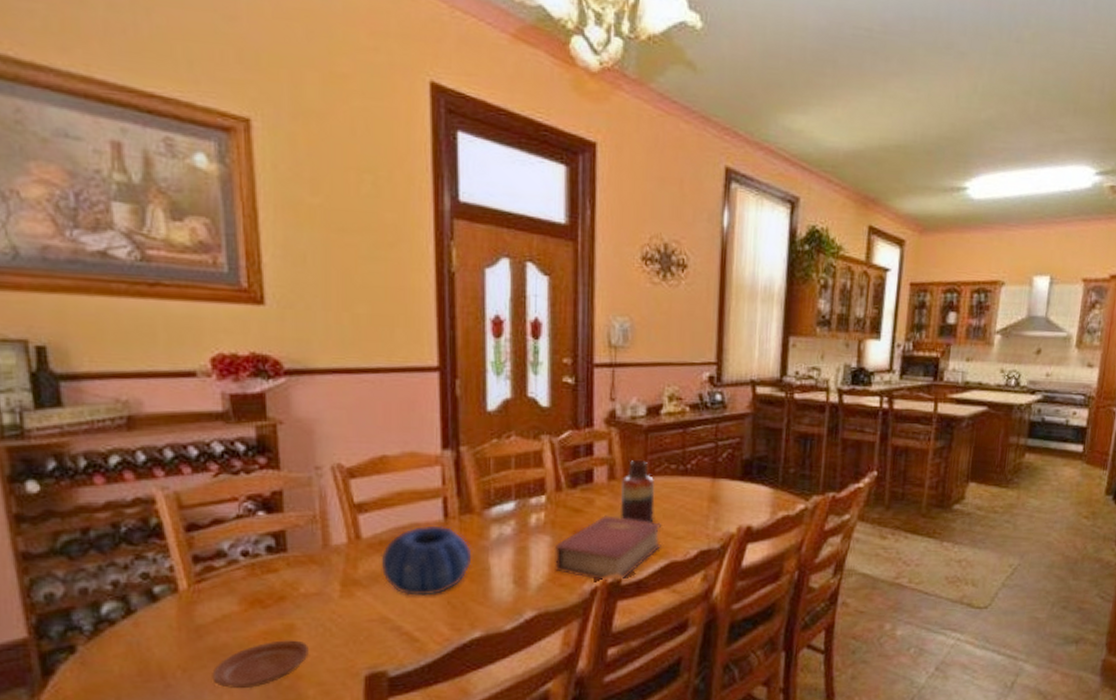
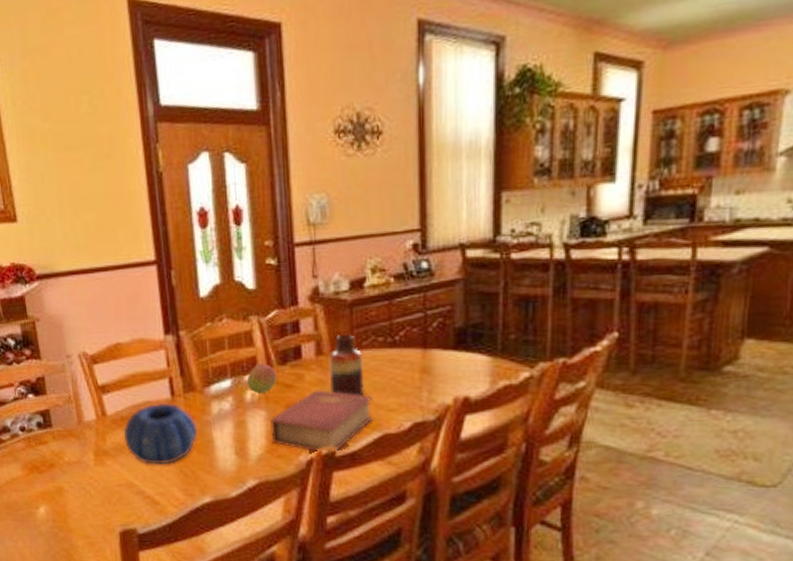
plate: present [212,640,309,689] -> none [9,500,76,538]
fruit: none [532,485,565,517] -> present [246,363,277,393]

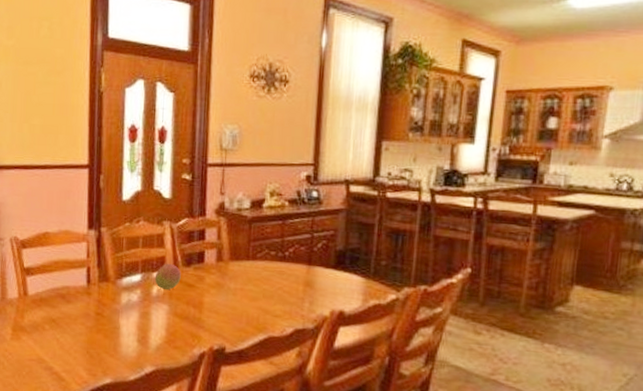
decorative bowl: present [123,403,198,465] -> none [40,289,106,345]
book: present [269,390,373,453] -> none [170,291,262,349]
vase: present [329,334,364,396] -> none [225,245,257,301]

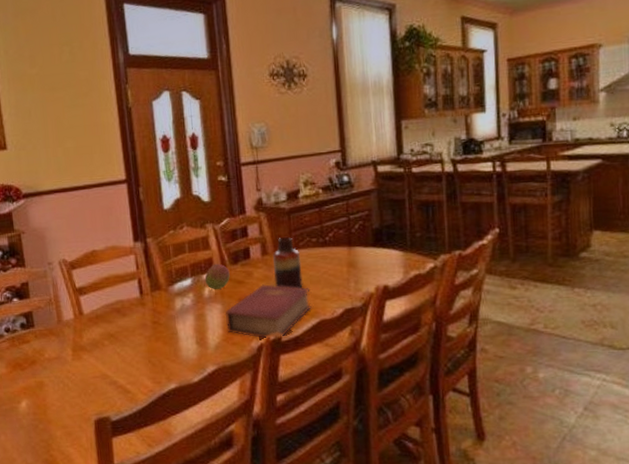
book: none [170,291,262,349] -> present [225,284,312,339]
vase: none [225,245,257,301] -> present [273,236,303,289]

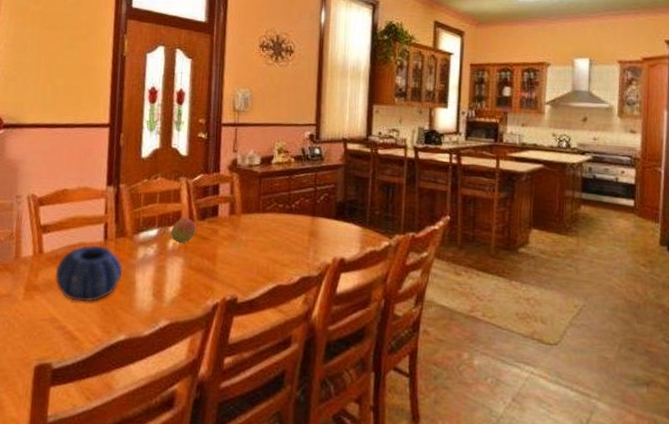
decorative bowl: none [98,301,164,357] -> present [55,245,122,303]
book: present [225,284,312,339] -> none [185,243,271,300]
vase: present [273,236,303,289] -> none [238,199,266,252]

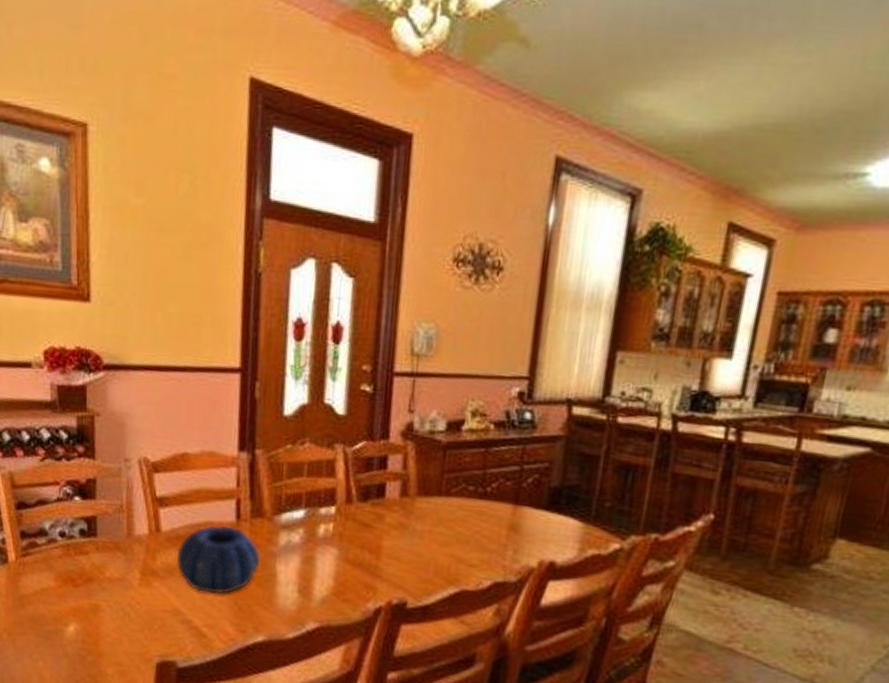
fruit: present [170,217,196,243] -> none [321,496,356,530]

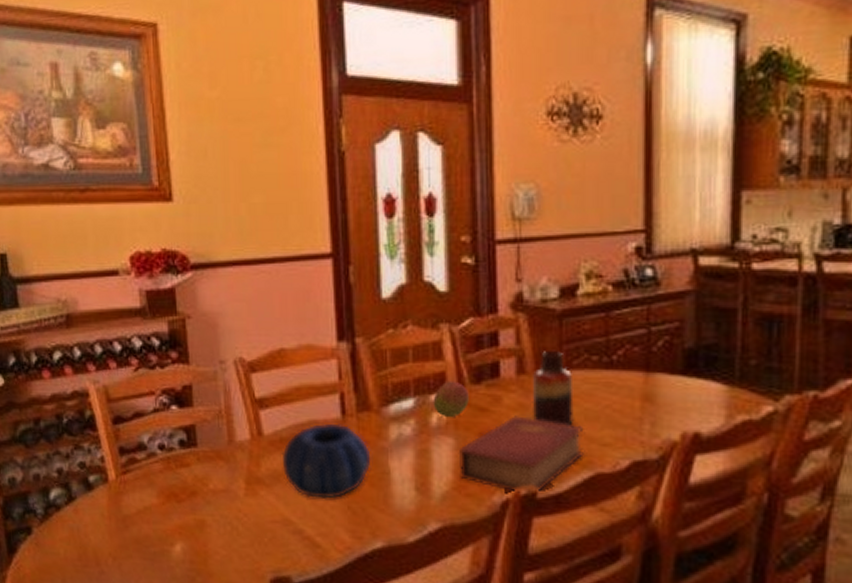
fruit: none [321,496,356,530] -> present [433,380,469,417]
book: none [339,533,455,604] -> present [458,416,584,494]
vase: none [410,477,450,547] -> present [532,349,574,426]

